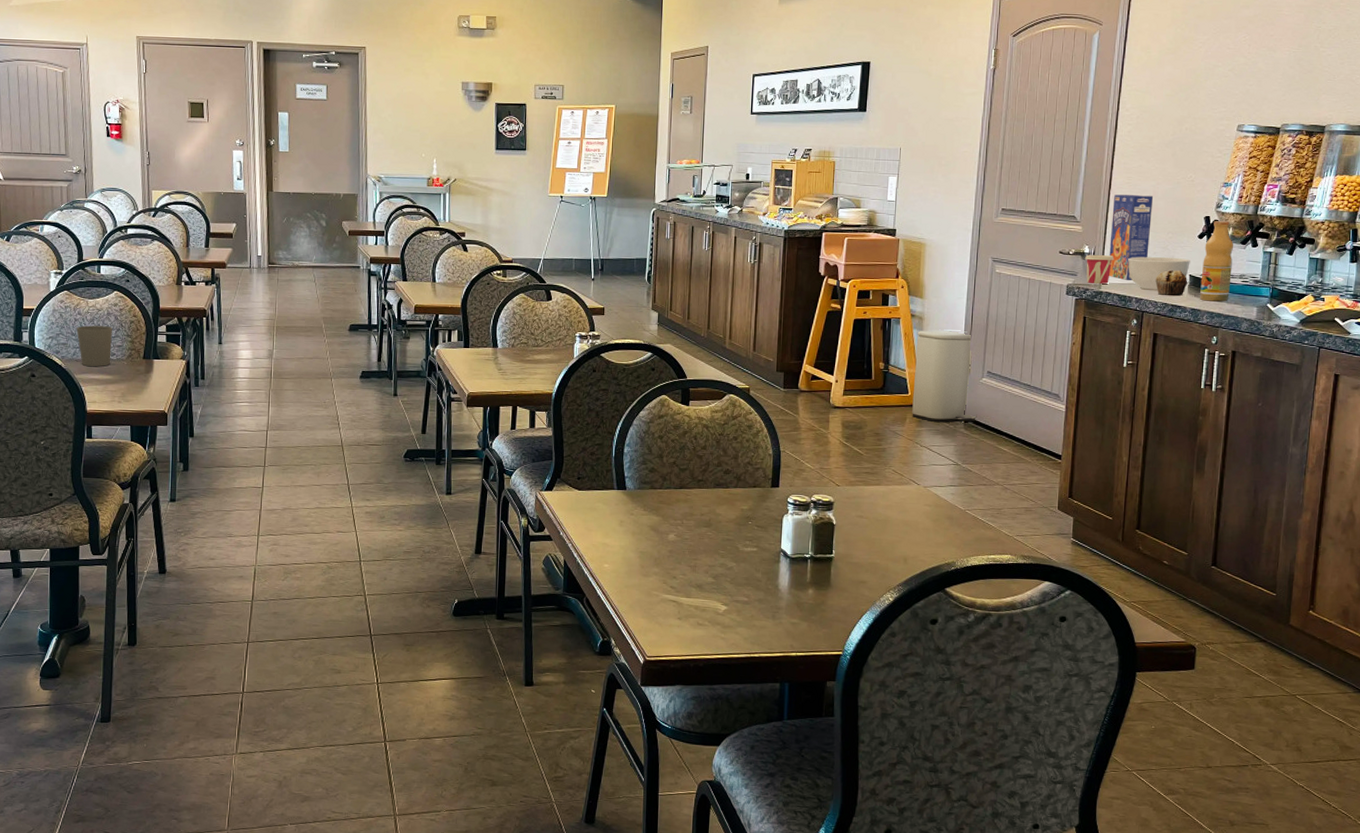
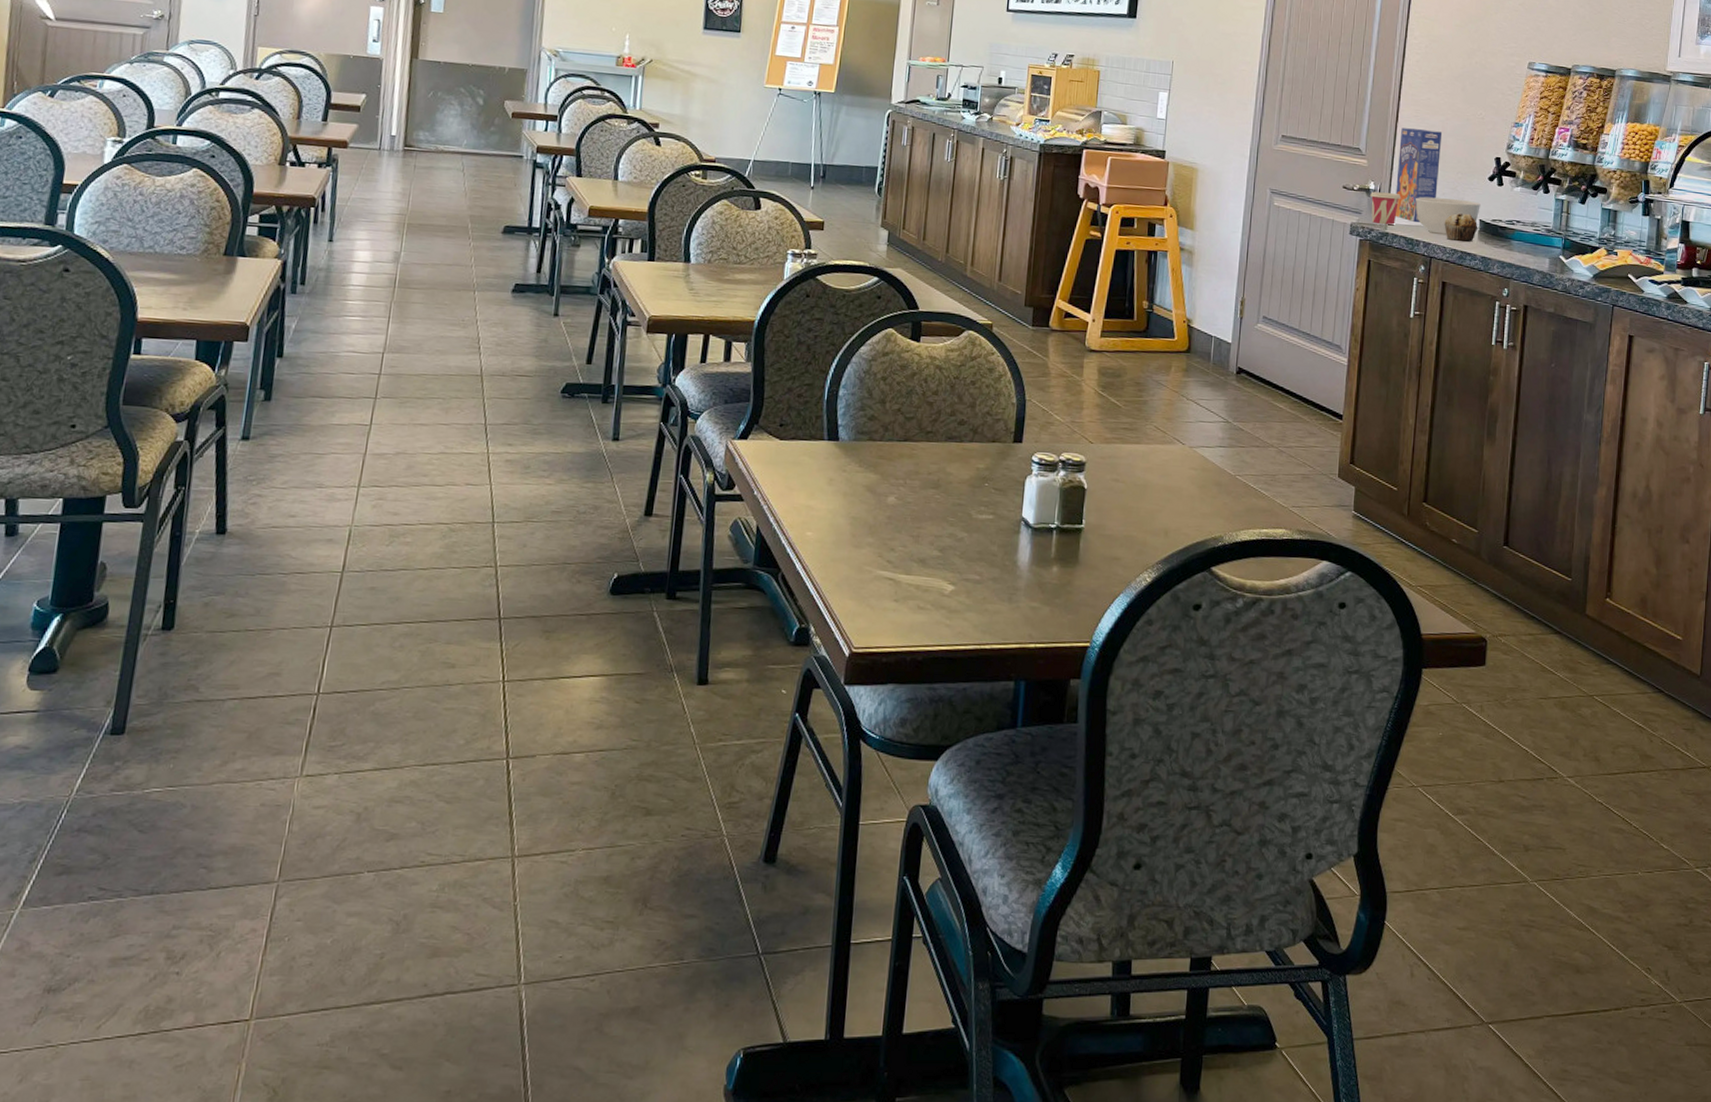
dixie cup: present [76,325,112,367] -> none [134,209,185,264]
pedal bin: present [912,330,976,422] -> none [1178,266,1250,374]
fruit juice: present [1200,221,1234,302] -> none [1490,163,1526,251]

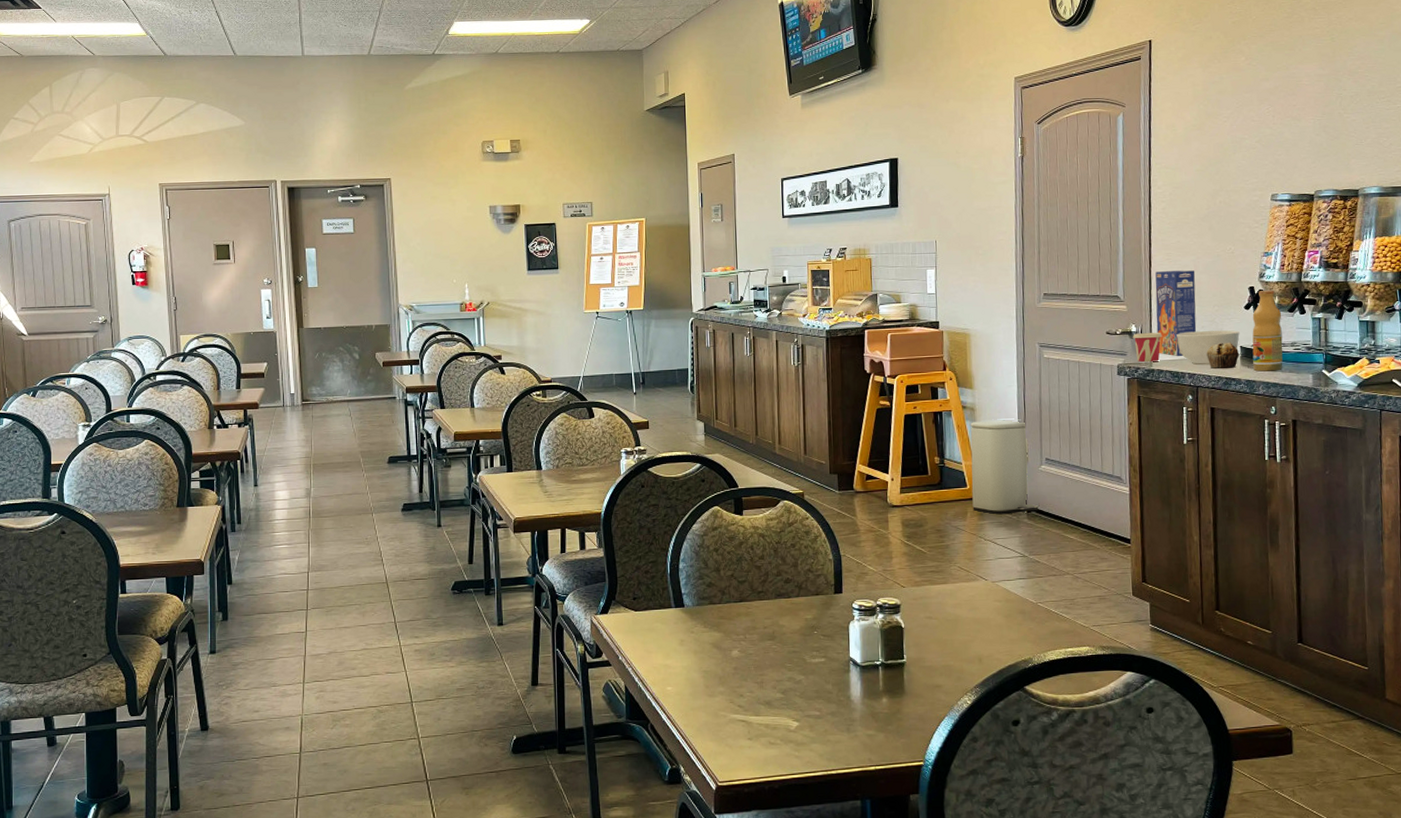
pedal bin: none [1178,266,1250,374] -> present [970,419,1039,514]
fruit juice: none [1490,163,1526,251] -> present [1252,290,1283,372]

